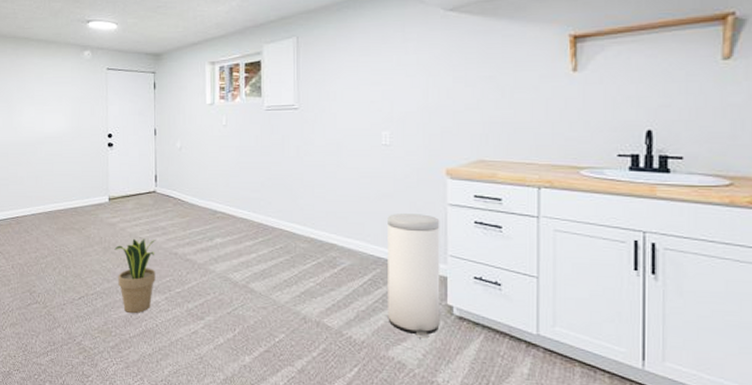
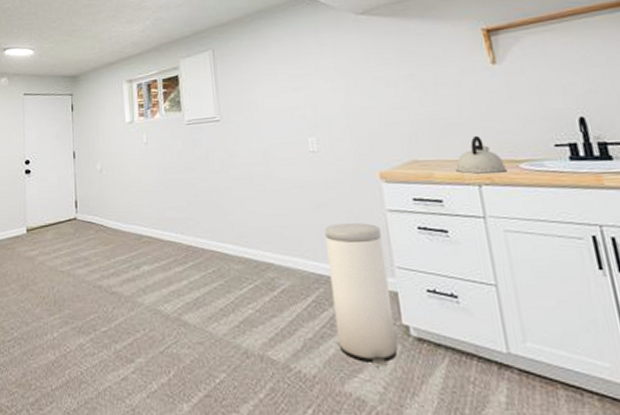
potted plant: present [114,238,156,313] -> none [33,271,79,360]
kettle: none [520,140,567,178] -> present [456,135,507,175]

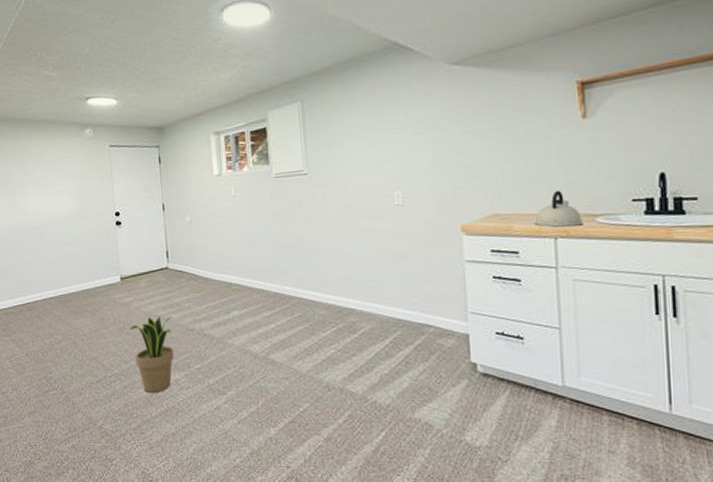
potted plant: none [33,271,79,360] -> present [129,316,174,393]
pedal bin: present [324,223,398,367] -> none [405,272,465,398]

